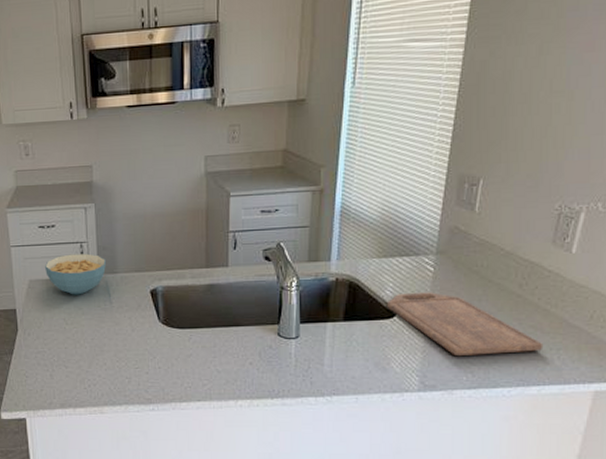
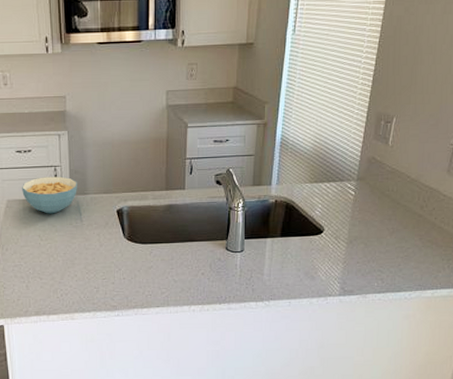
cutting board: present [386,292,544,355] -> none [316,212,438,265]

